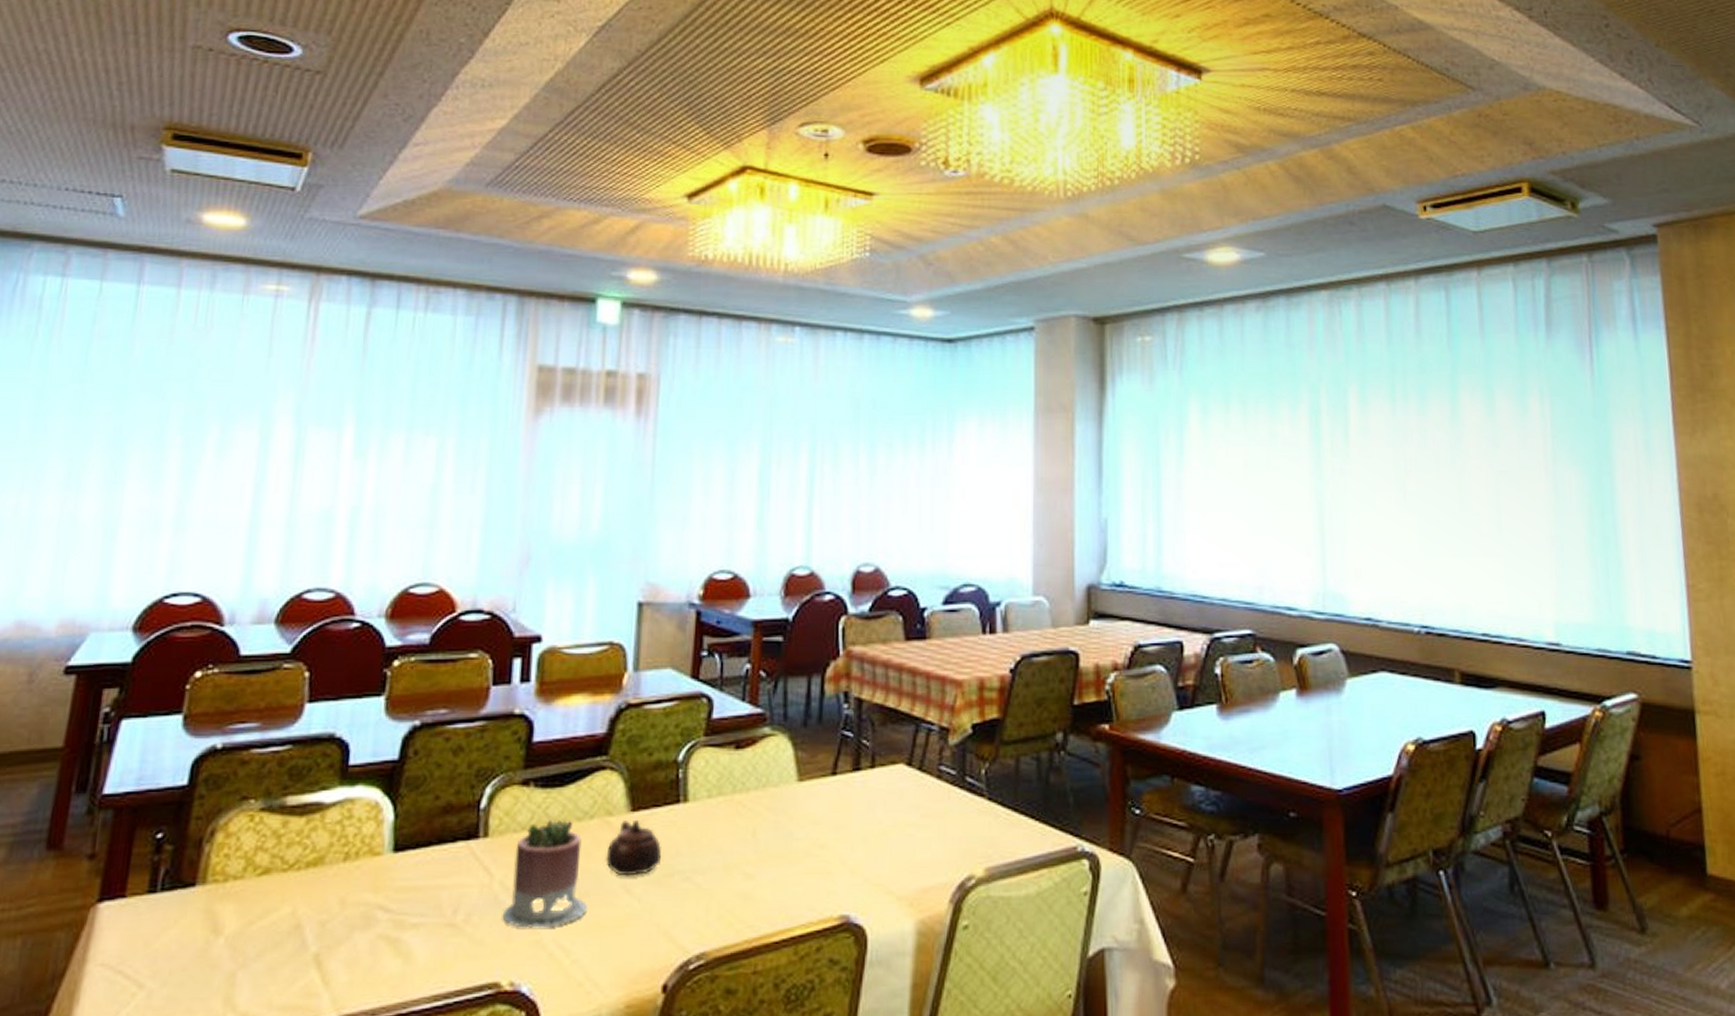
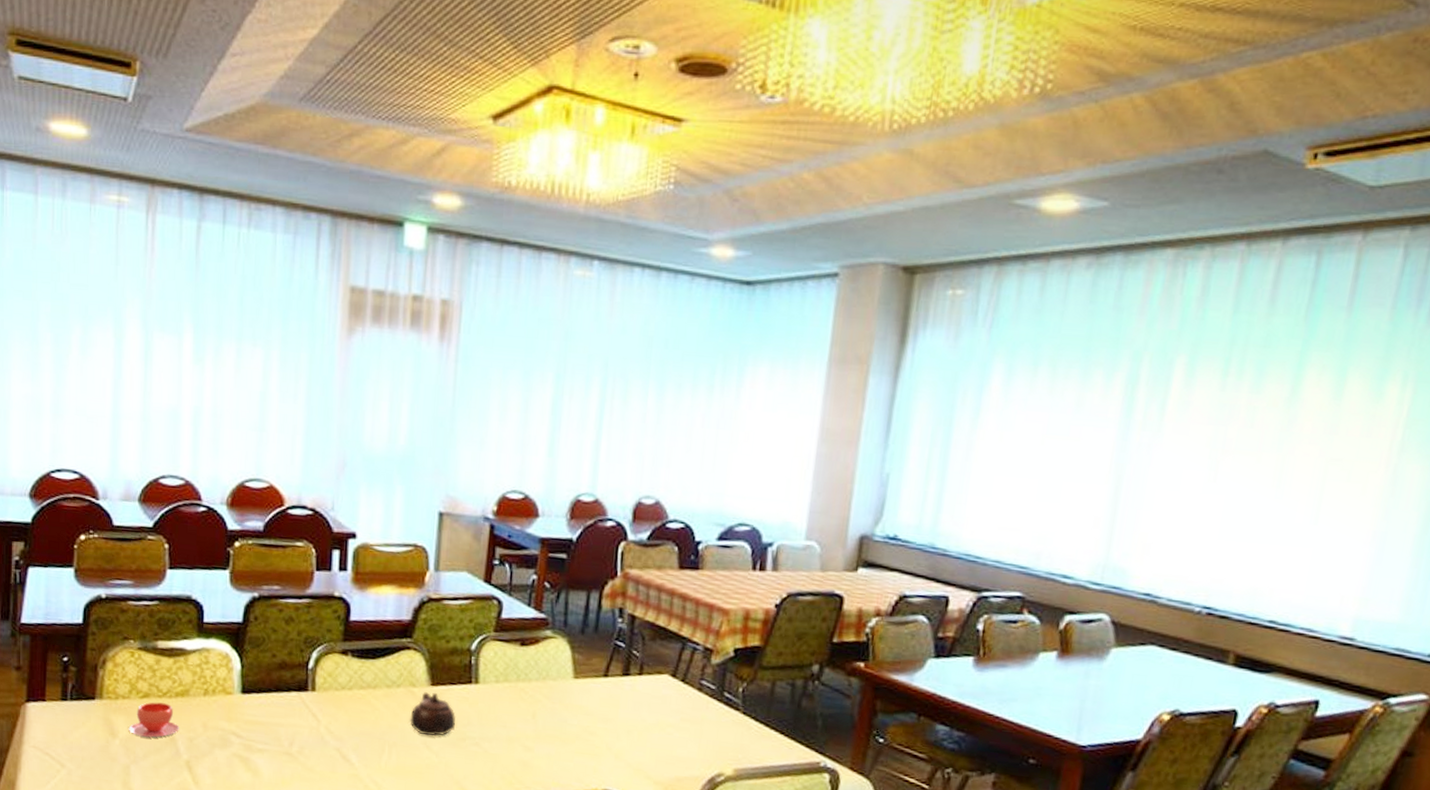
teacup: none [238,878,308,929] -> present [128,702,179,738]
succulent planter: present [502,820,588,928] -> none [328,684,396,766]

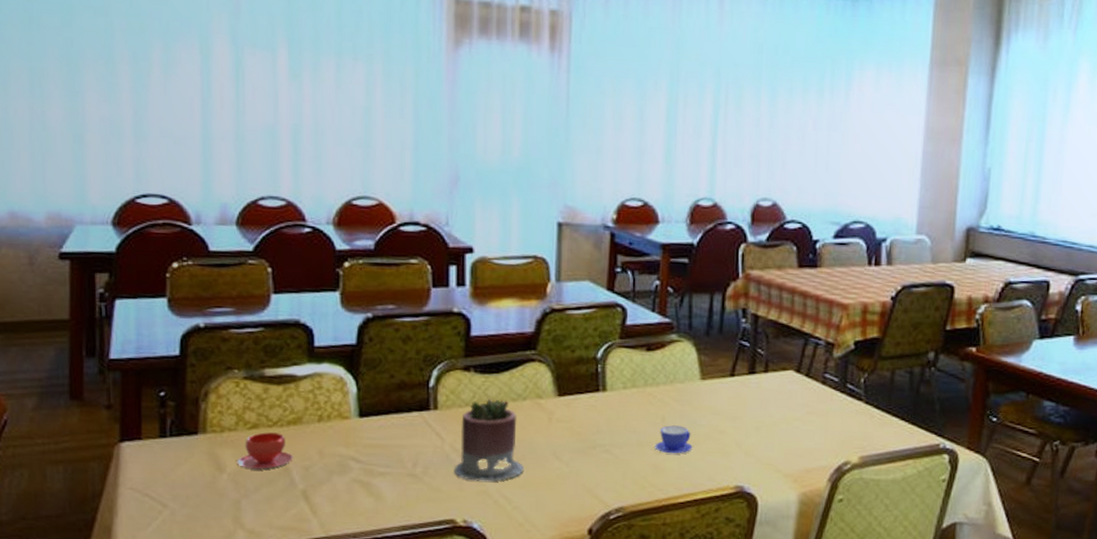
succulent planter: none [328,684,396,766] -> present [454,399,525,482]
teapot: present [410,692,456,737] -> none [538,402,585,447]
teacup: none [524,722,563,752] -> present [655,425,693,454]

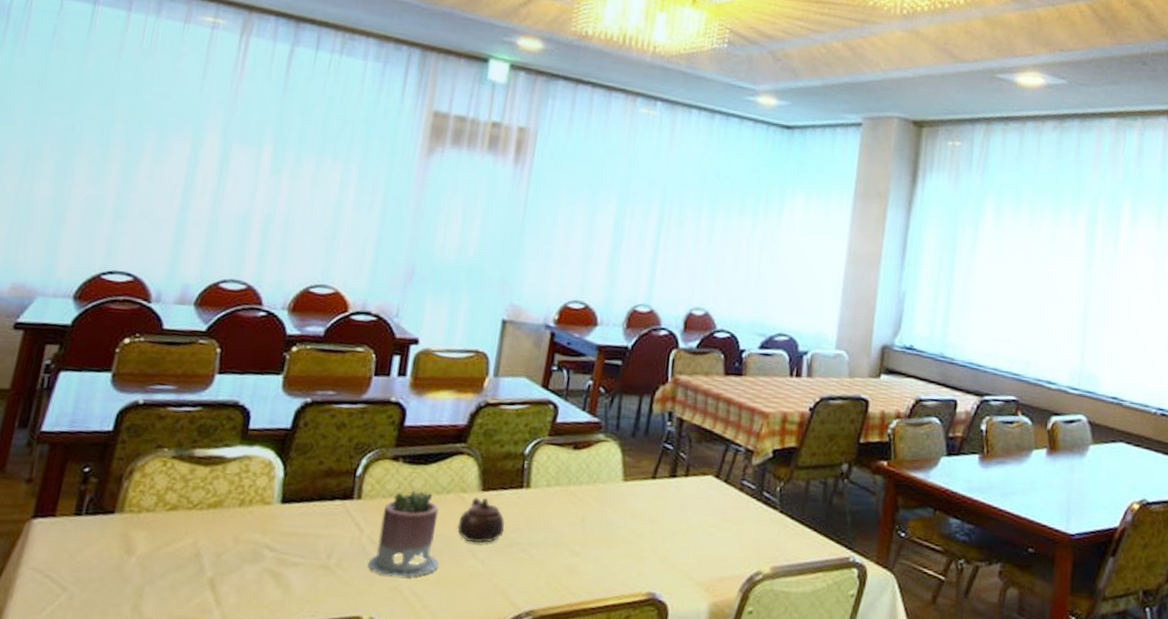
teacup: present [236,432,293,469] -> none [148,514,207,554]
teapot: none [538,402,585,447] -> present [457,497,505,544]
teacup: present [655,425,693,454] -> none [571,526,609,556]

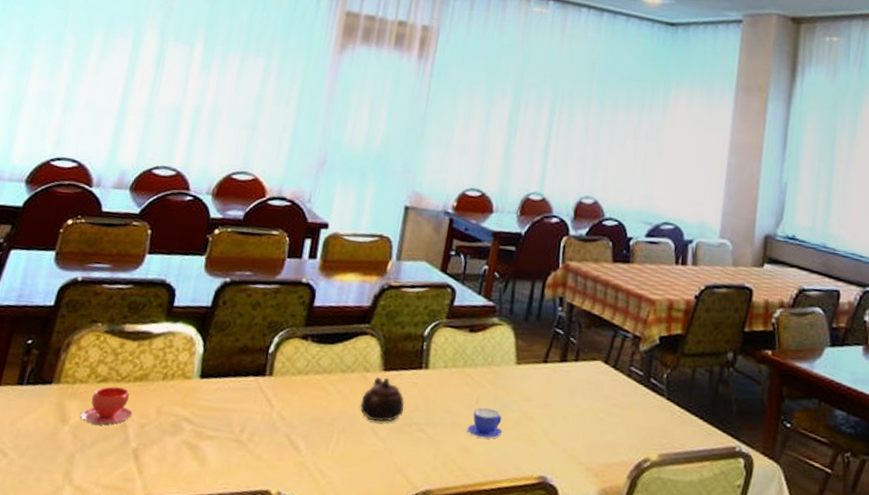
teacup: none [148,514,207,554] -> present [80,386,133,424]
succulent planter: present [368,490,440,577] -> none [277,369,344,453]
teacup: none [571,526,609,556] -> present [466,408,503,438]

